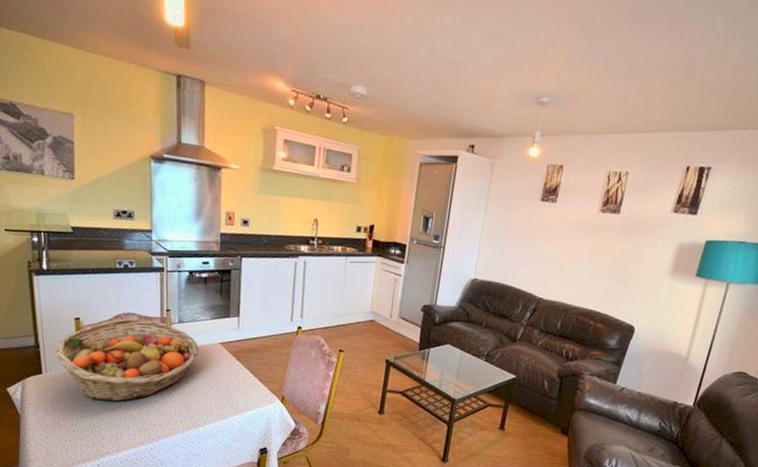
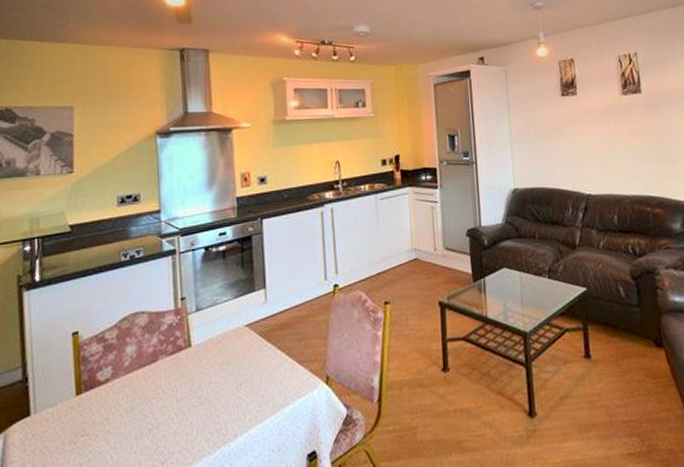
fruit basket: present [54,318,199,402] -> none [46,315,222,437]

